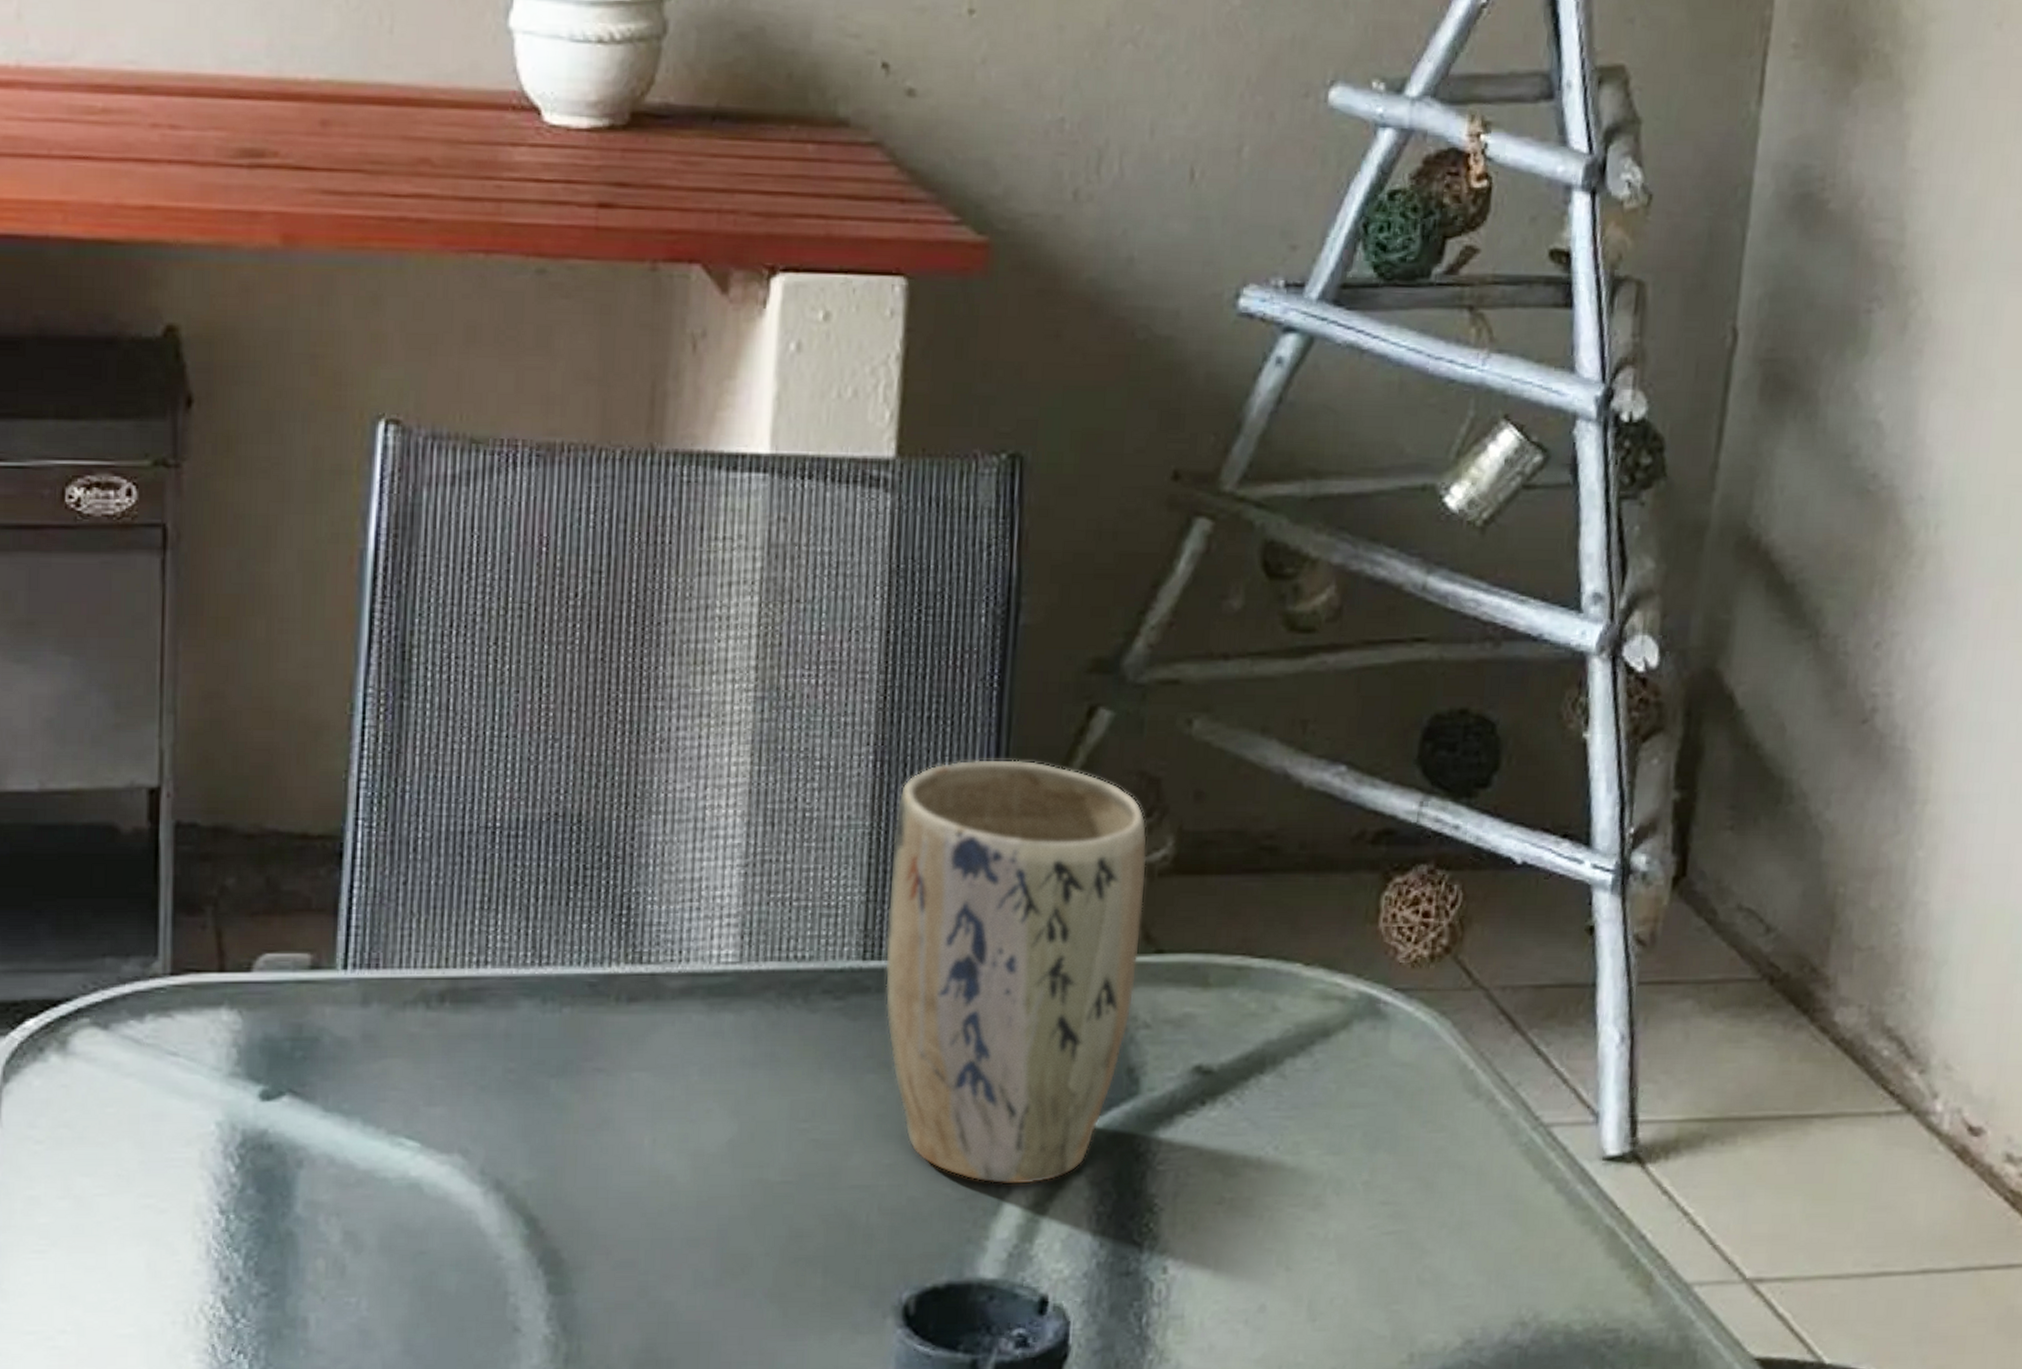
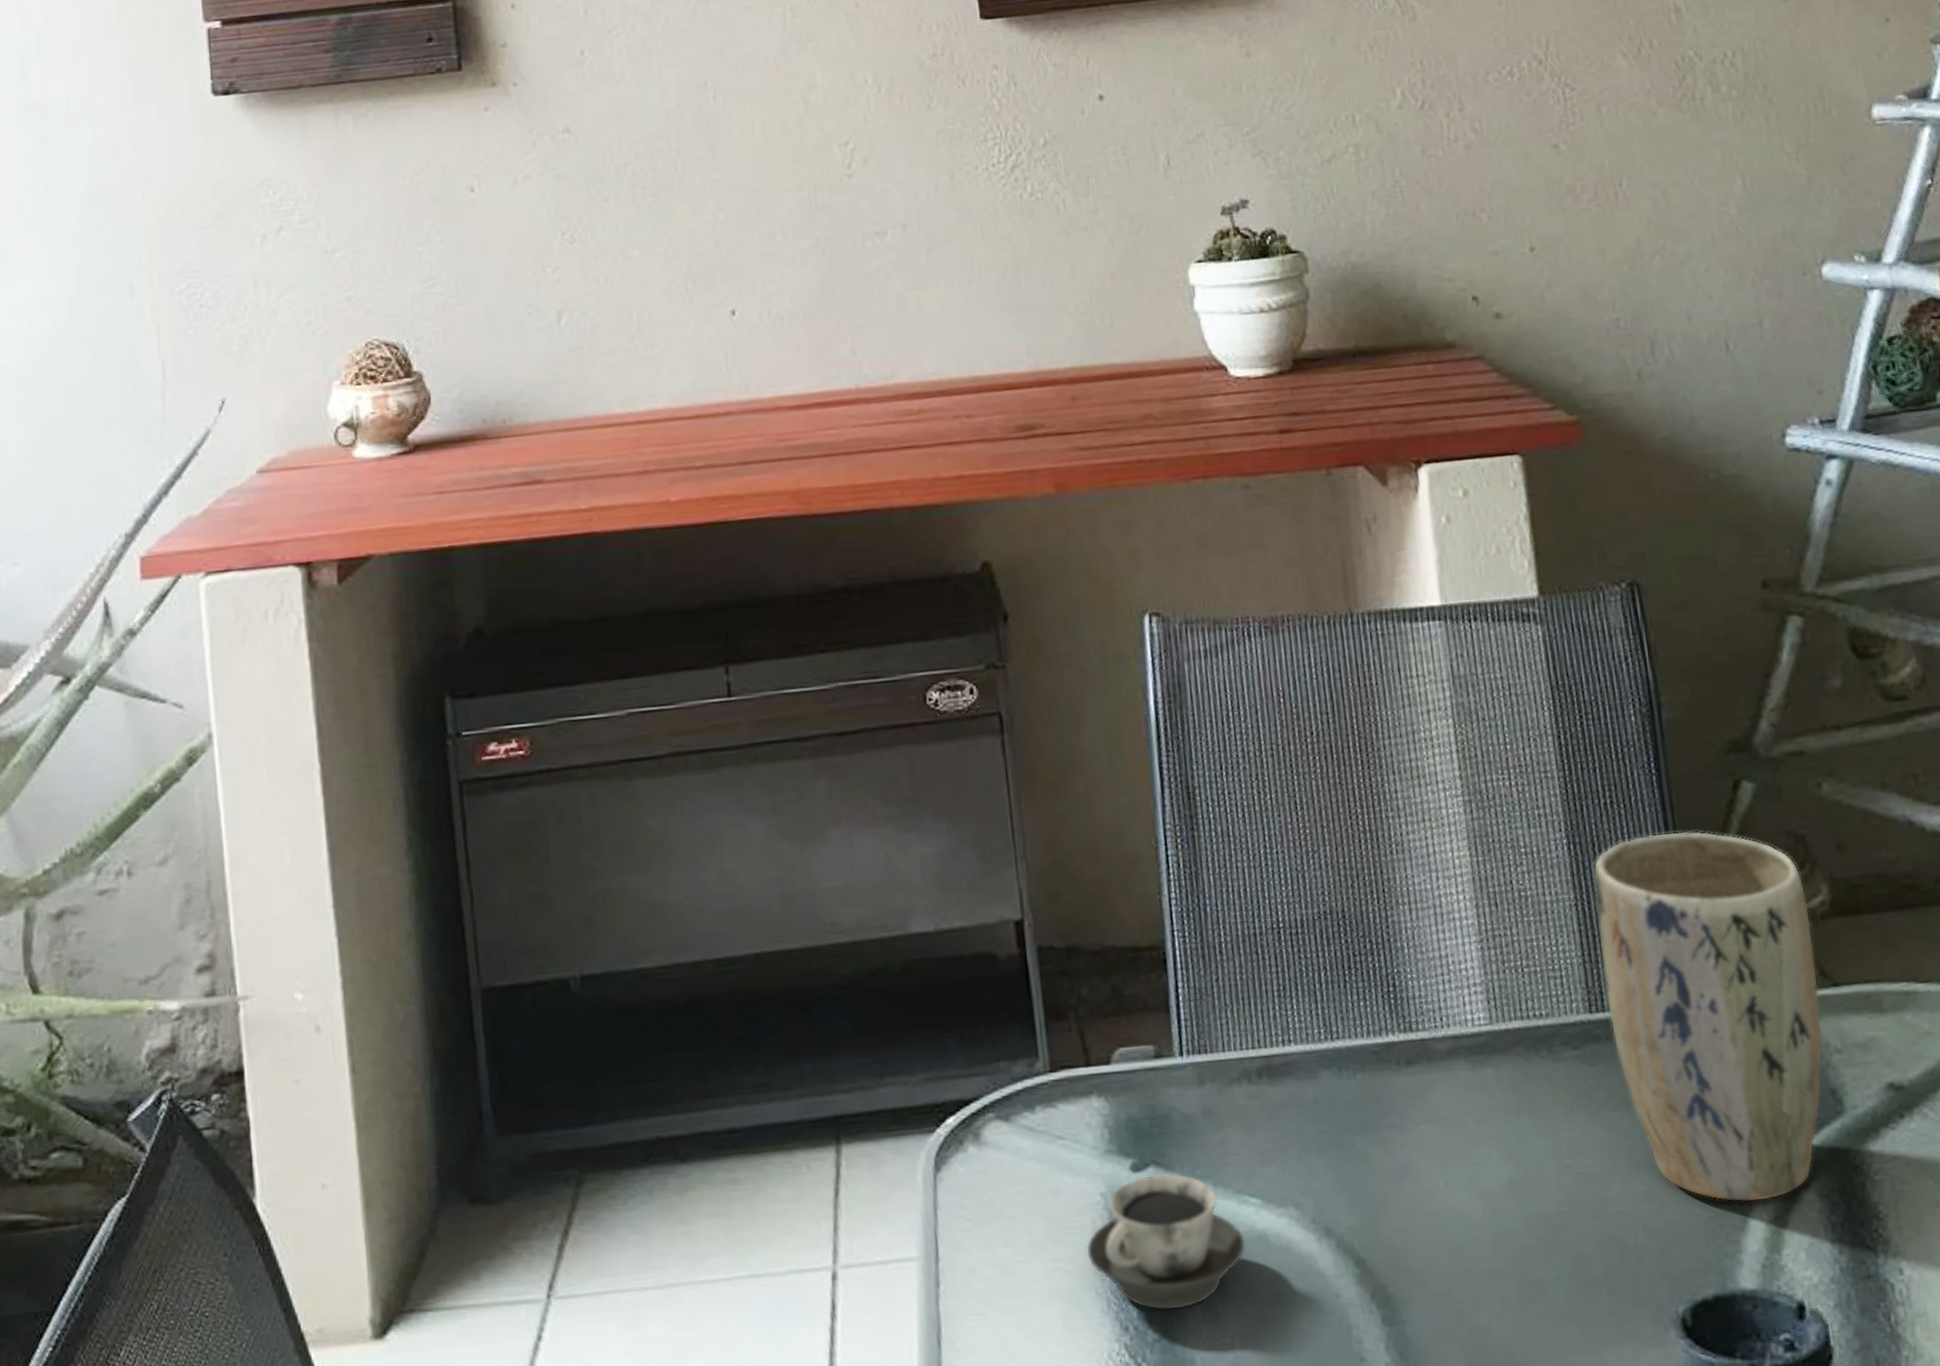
cup: none [187,1105,393,1262] -> present [1086,1173,1246,1311]

